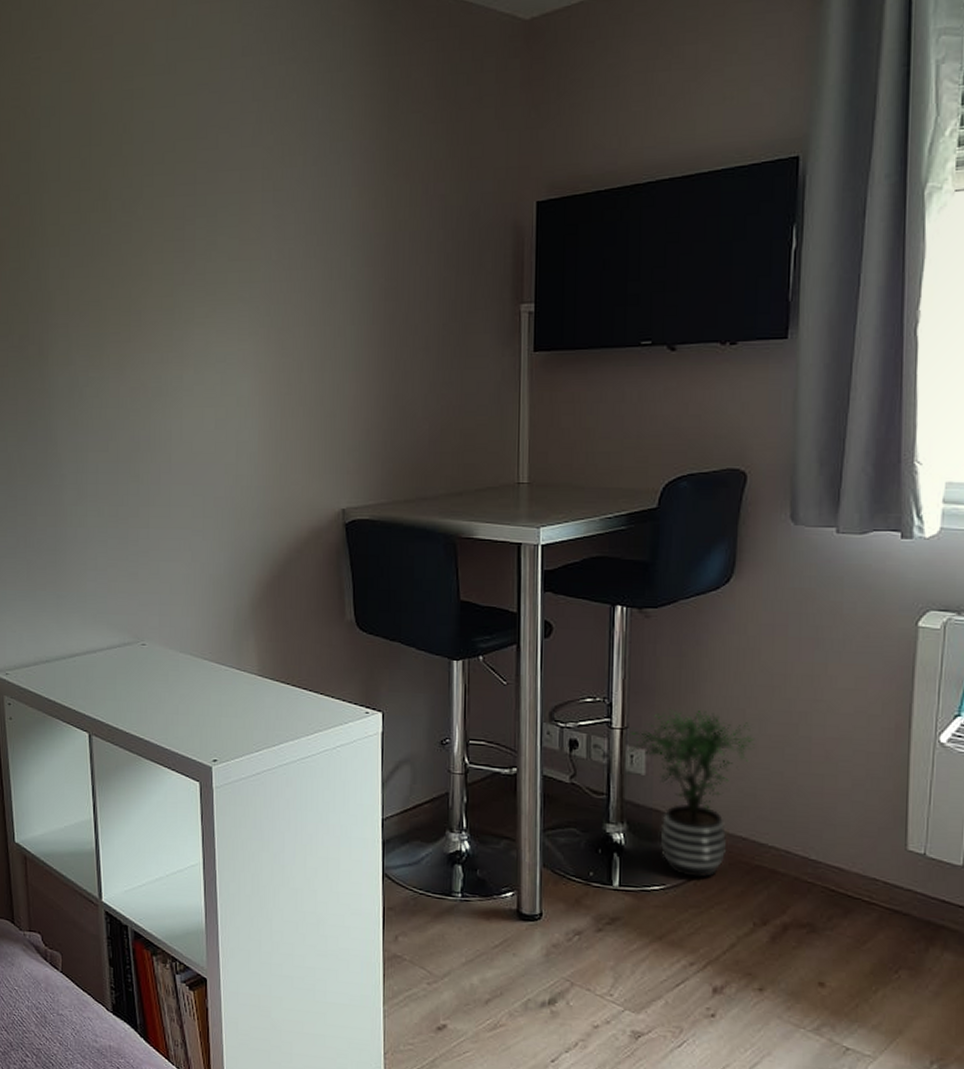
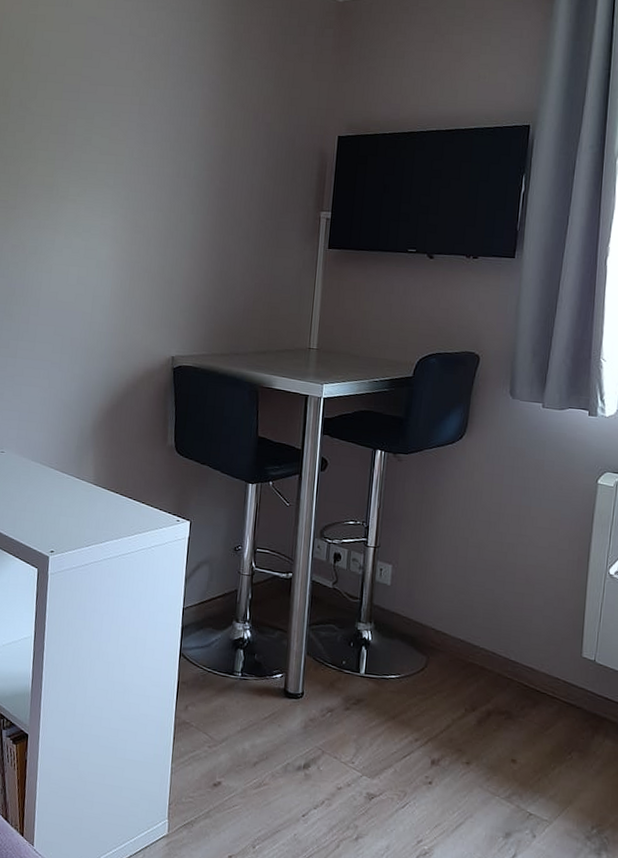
potted plant: present [629,708,755,878] -> none [379,533,475,671]

